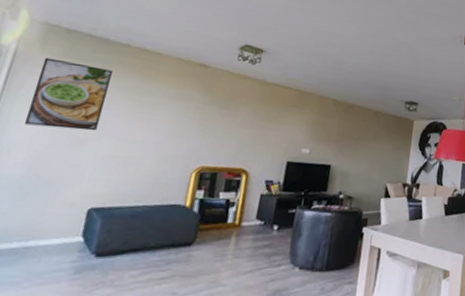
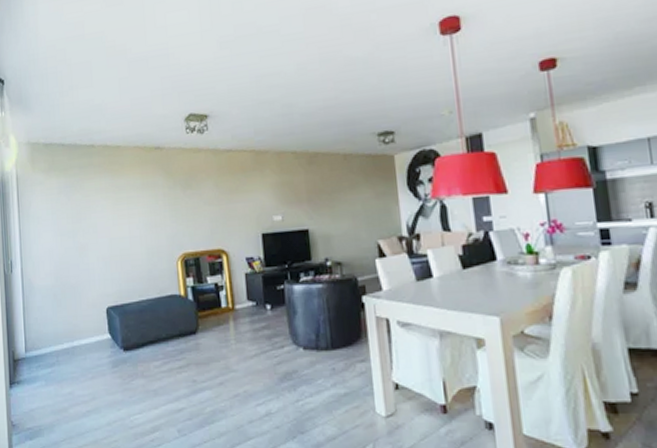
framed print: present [24,57,113,131] -> none [37,173,93,240]

